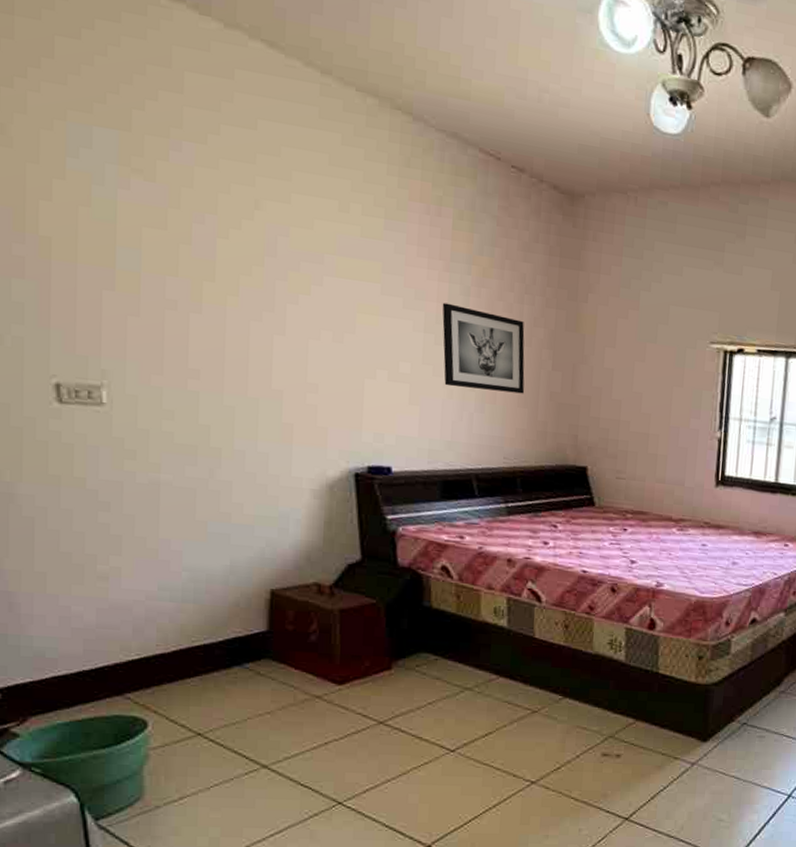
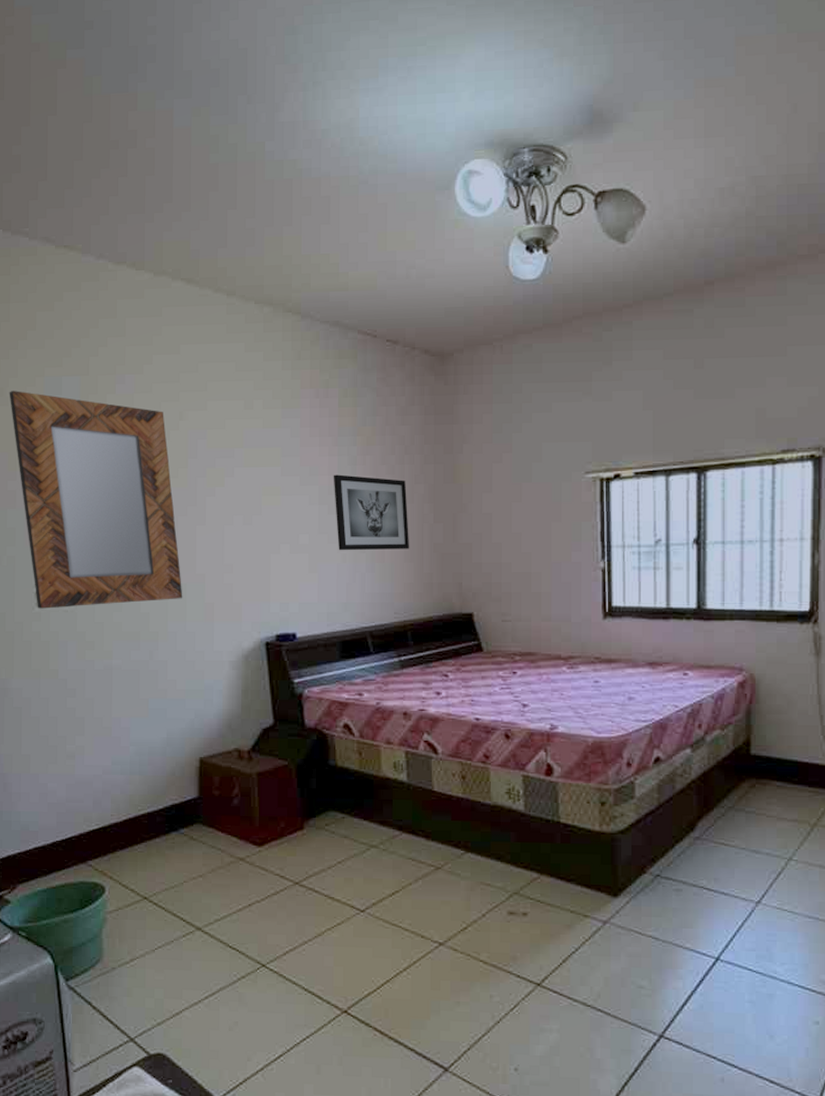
home mirror: none [13,129,254,415] -> present [9,391,183,609]

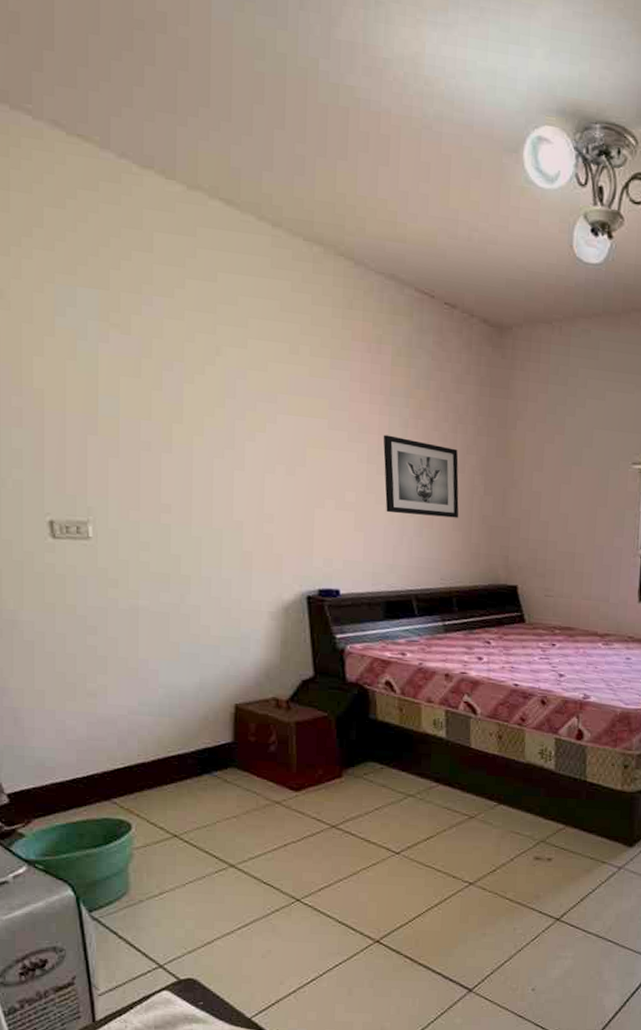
home mirror: present [9,391,183,609] -> none [11,294,219,544]

